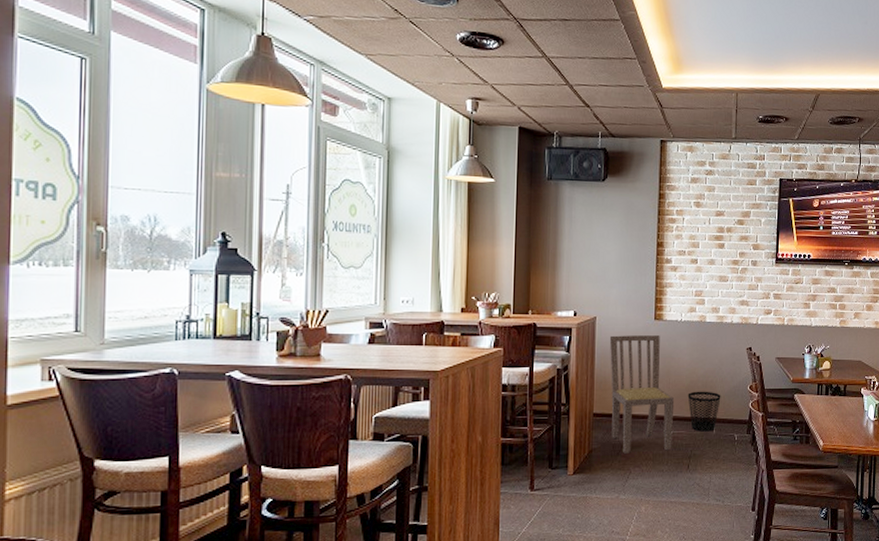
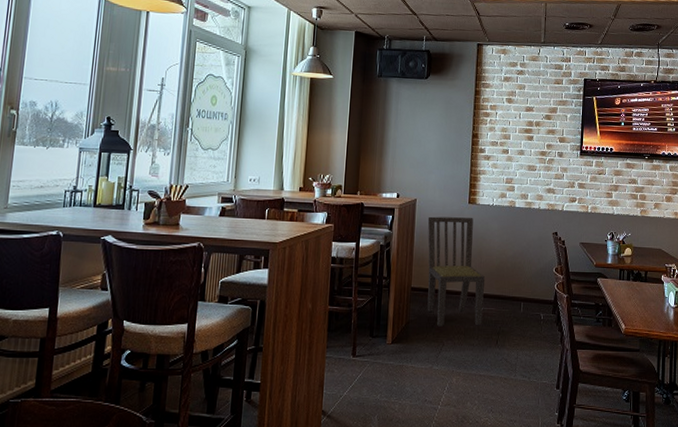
wastebasket: present [687,391,721,432] -> none [497,271,528,310]

